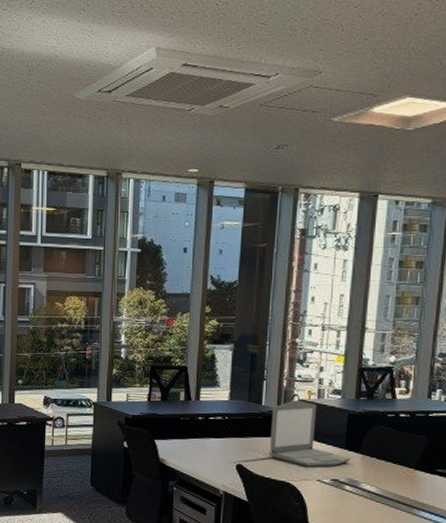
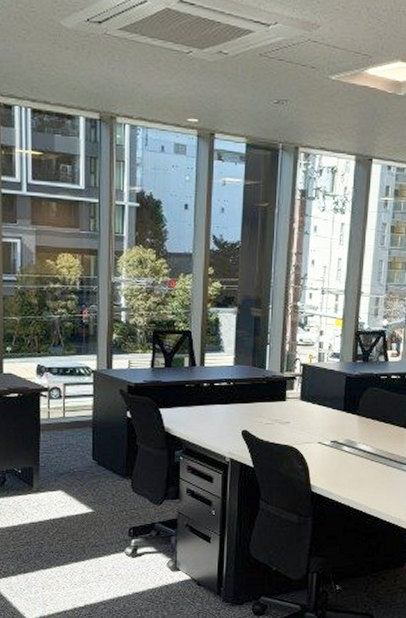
laptop: present [269,400,351,467] -> none [273,364,349,430]

